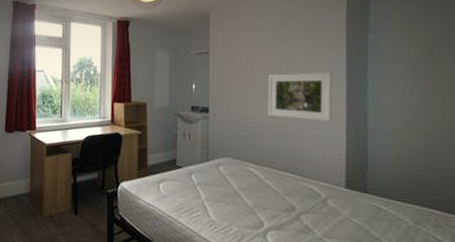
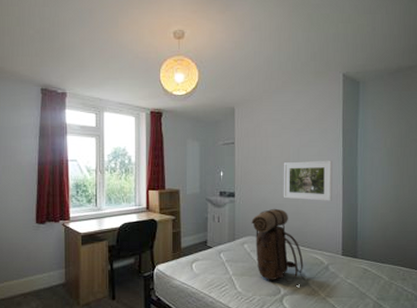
backpack: none [228,127,296,220] -> present [251,208,306,285]

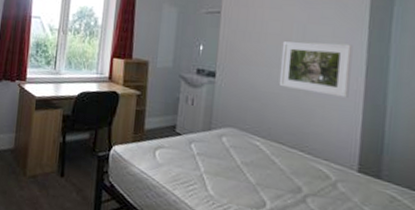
backpack: present [251,208,306,285] -> none [233,97,302,201]

